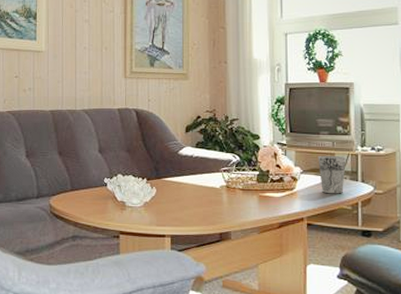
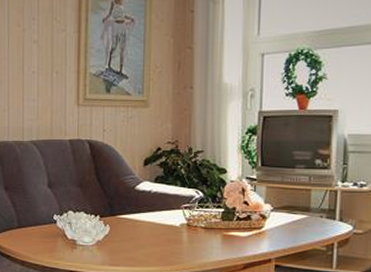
cup: present [318,155,346,194] -> none [291,191,323,234]

